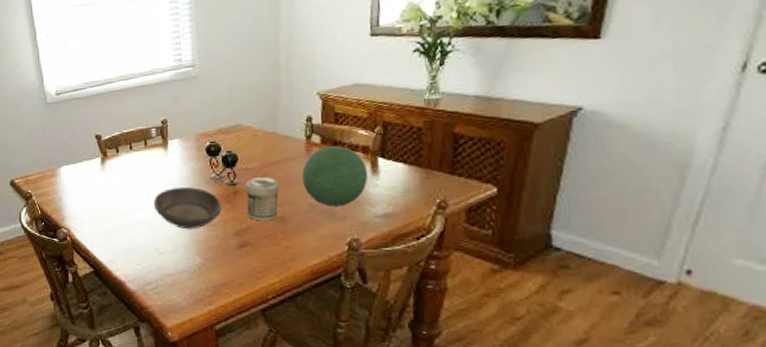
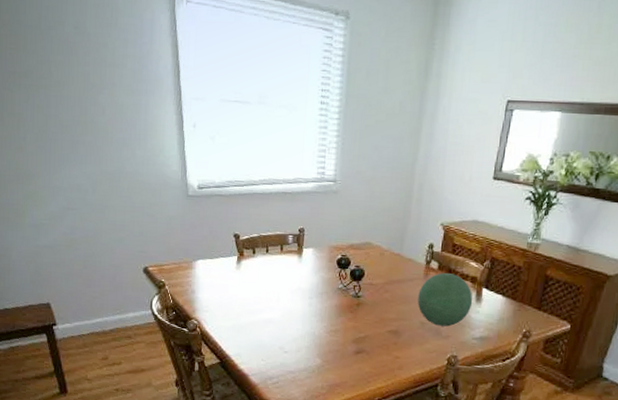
bowl: present [153,186,221,230] -> none [283,293,345,333]
jar: present [245,176,279,221] -> none [367,292,397,333]

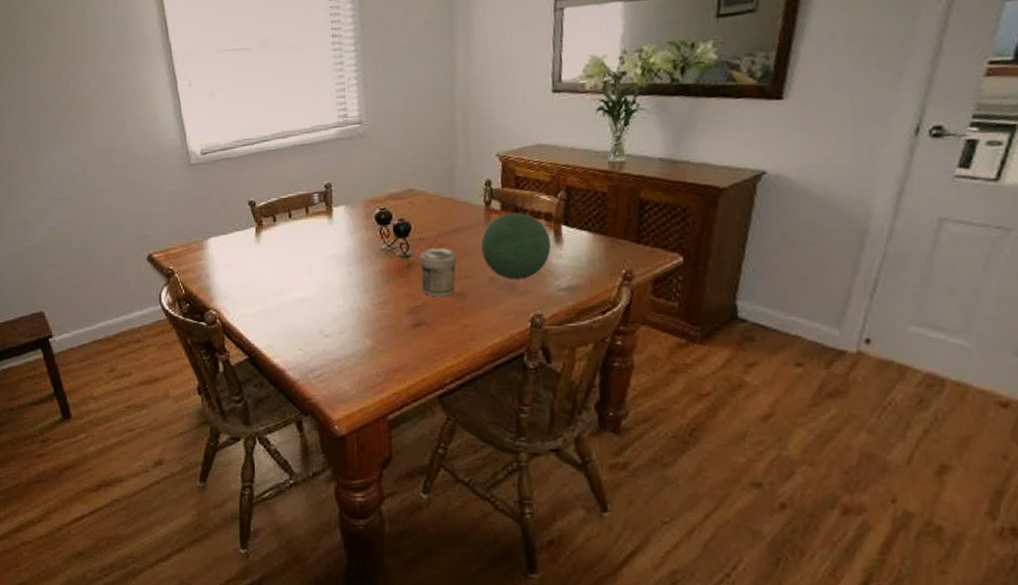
jar: none [367,292,397,333] -> present [419,247,456,297]

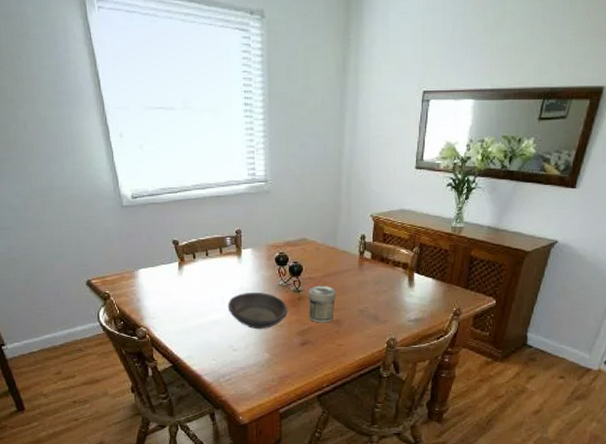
bowl: none [316,259,393,308] -> present [227,292,287,330]
decorative orb: present [481,213,552,280] -> none [355,262,406,312]

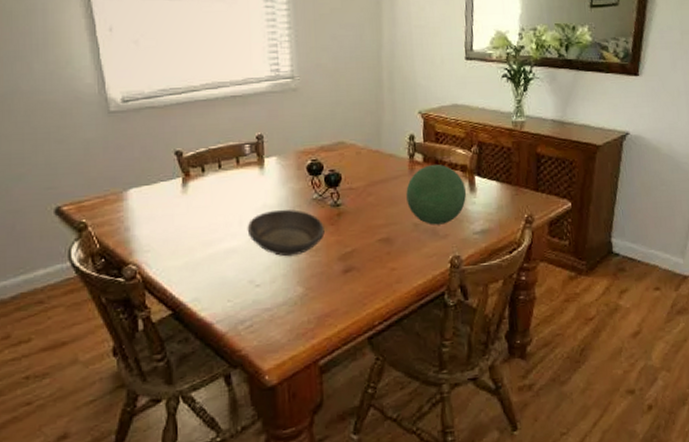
jar: present [308,285,335,323] -> none [349,196,384,244]
decorative orb: none [355,262,406,312] -> present [406,164,467,225]

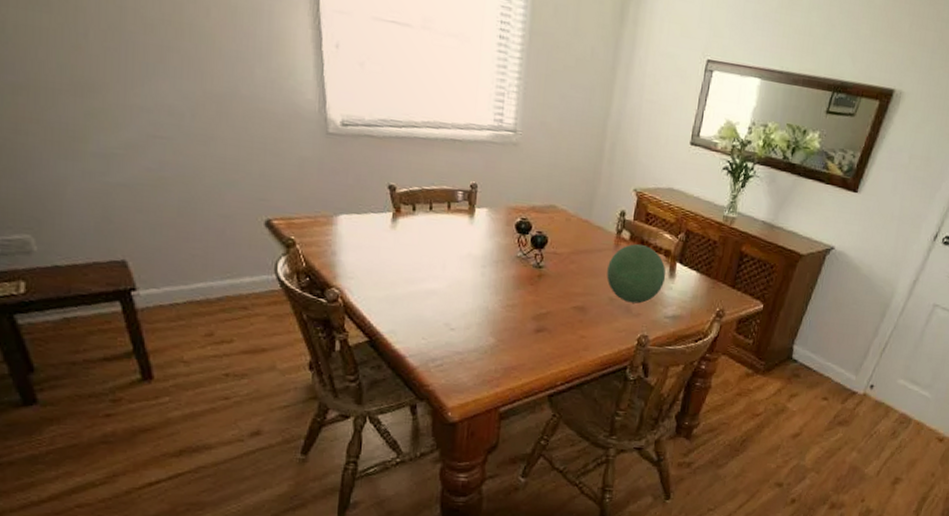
bowl: present [247,209,325,257] -> none [449,260,524,308]

